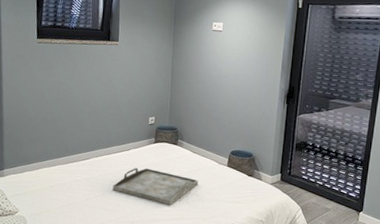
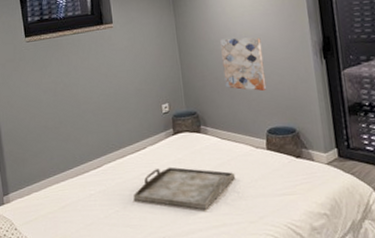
wall art: none [204,72,240,121] -> present [220,37,267,92]

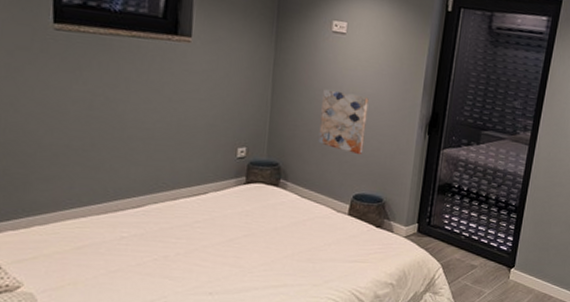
serving tray: present [133,167,236,210] -> none [180,218,309,268]

